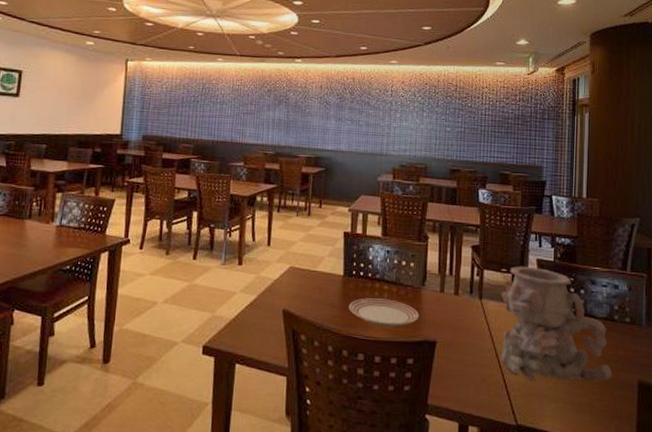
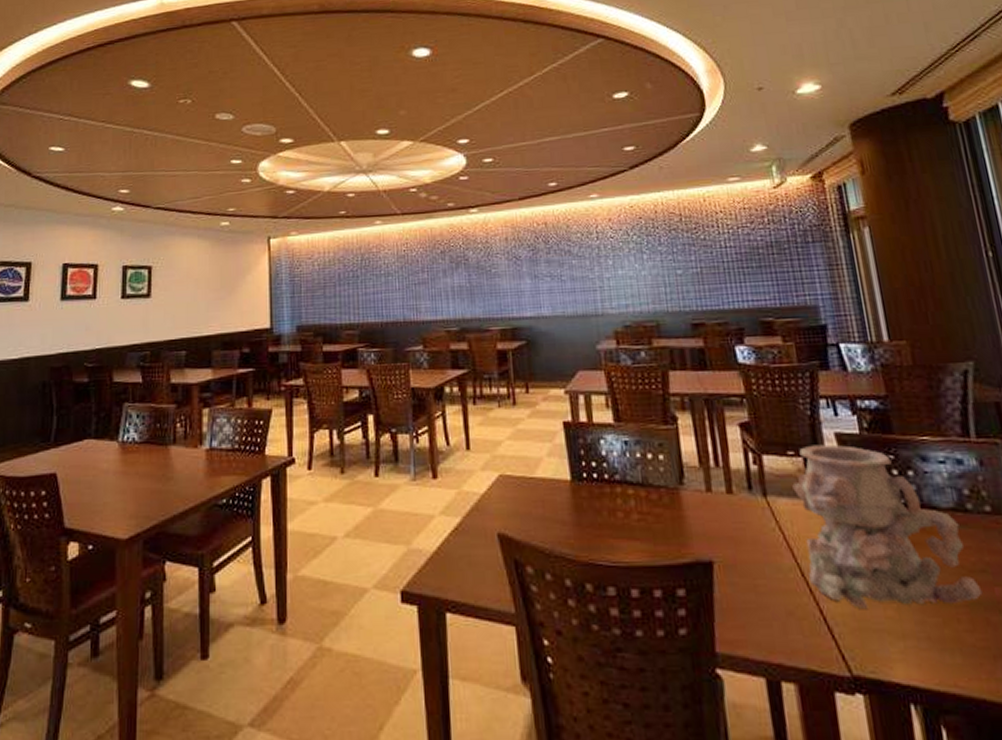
dinner plate: present [348,298,420,327] -> none [584,507,684,546]

